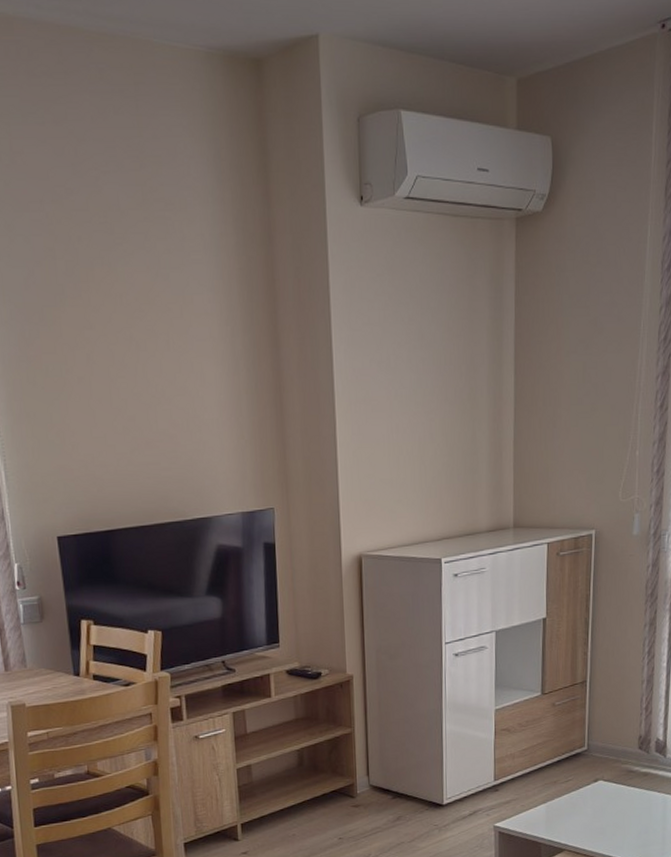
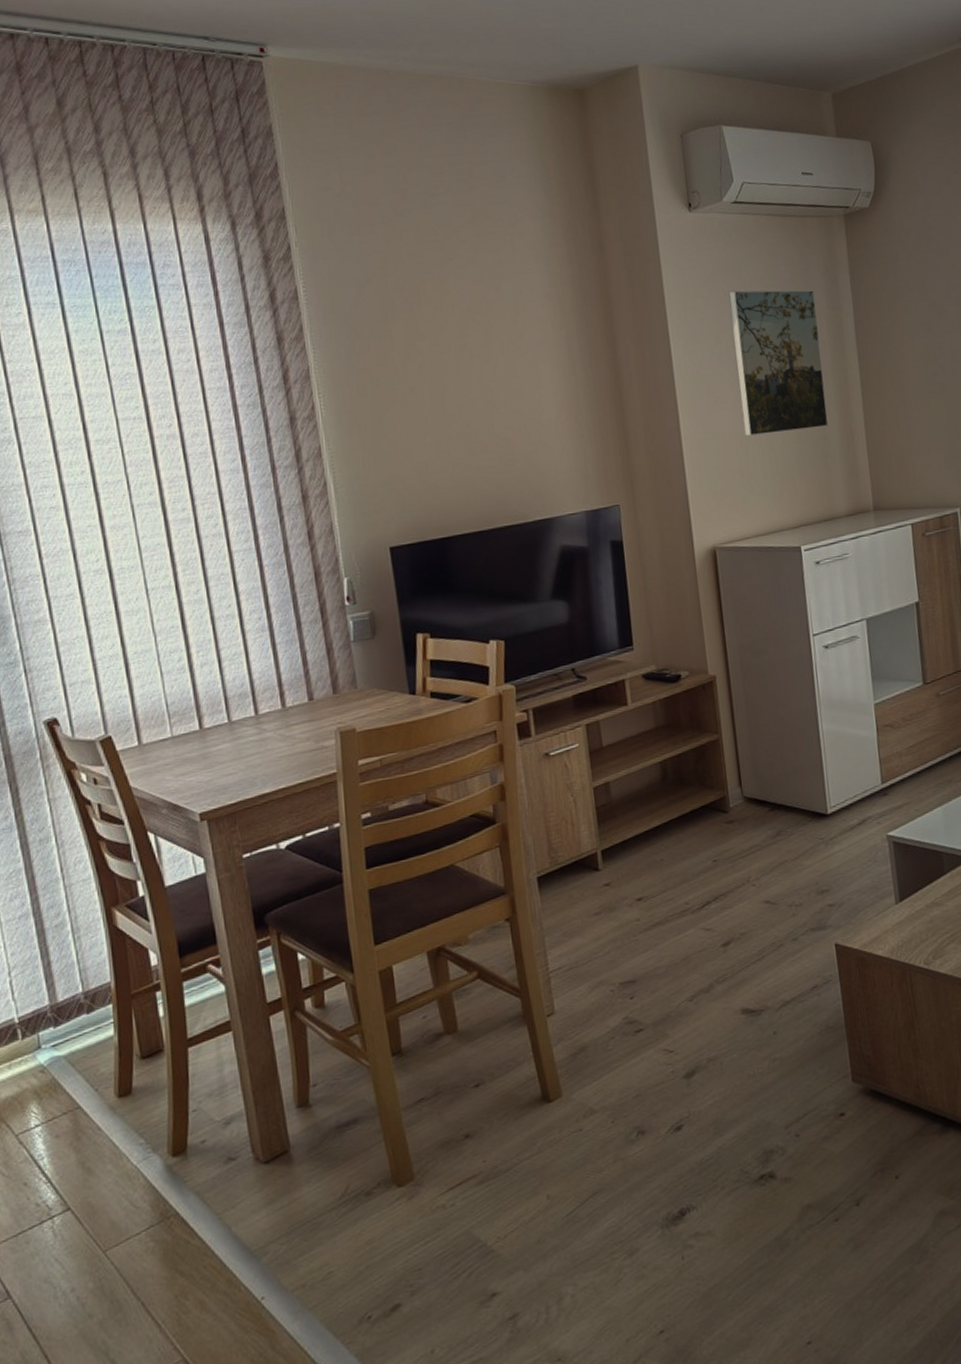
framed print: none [393,294,479,448] -> present [729,289,829,437]

